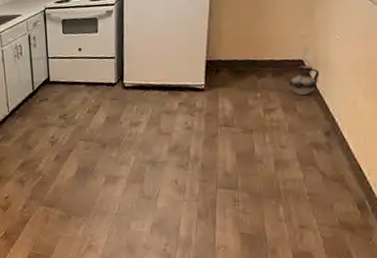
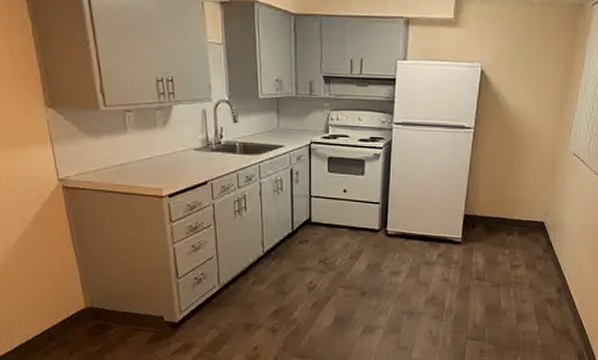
ceramic jug: present [289,65,320,96] -> none [532,227,556,255]

